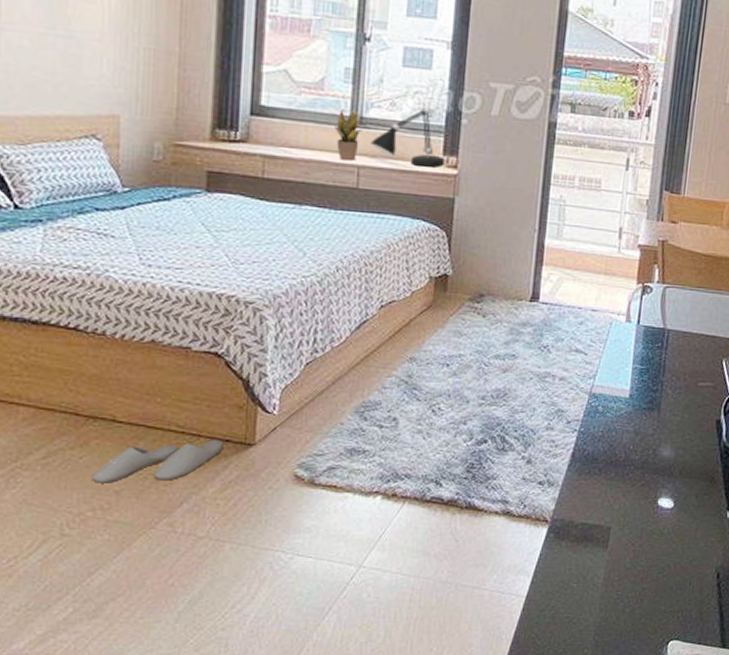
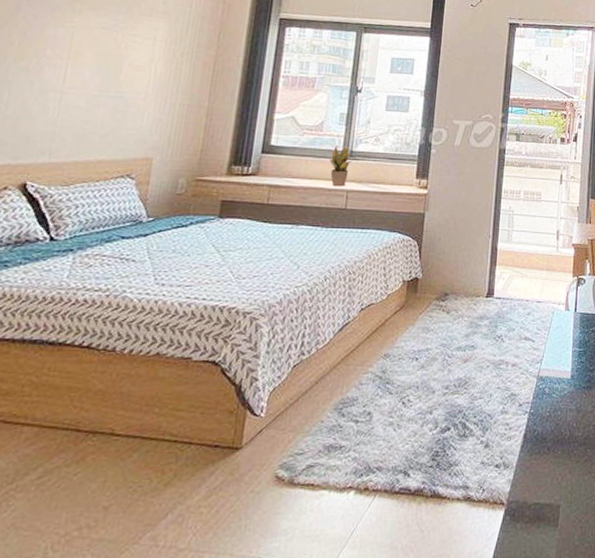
slippers: present [91,440,224,483] -> none [82,446,213,500]
desk lamp: present [369,107,445,168] -> none [357,141,417,189]

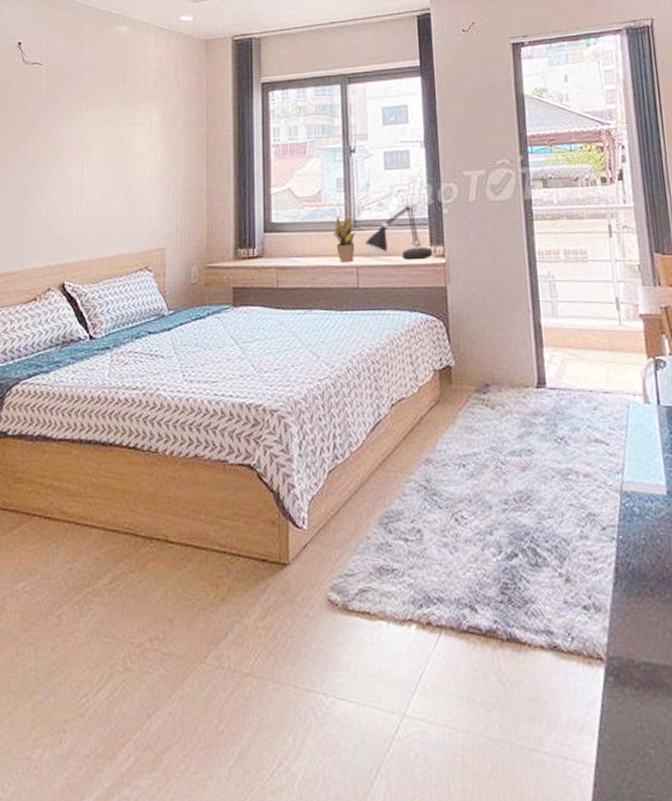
desk lamp: none [357,141,417,189] -> present [364,203,433,259]

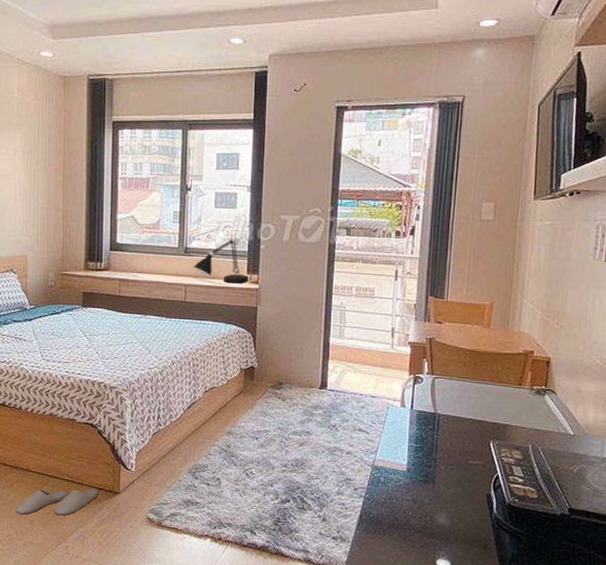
slippers: none [148,560,261,610] -> present [15,488,99,516]
potted plant: present [333,215,358,263] -> none [167,242,188,281]

